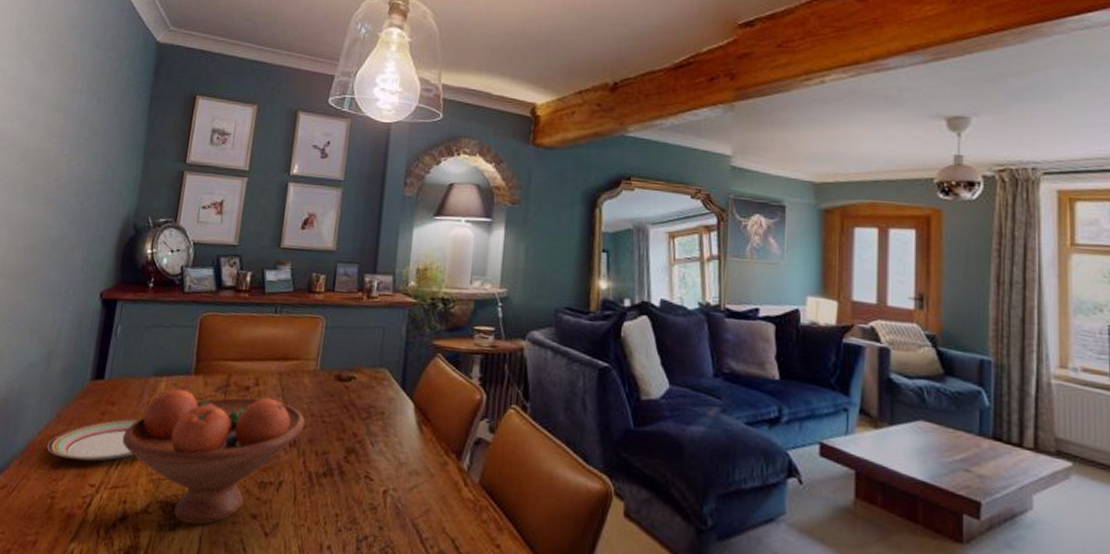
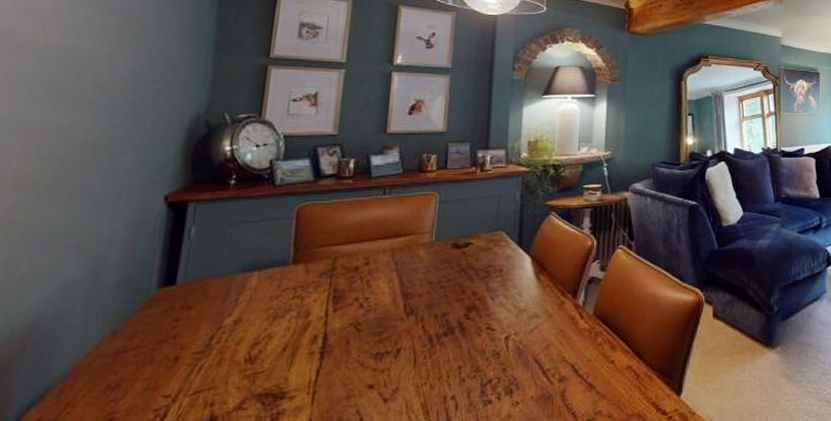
plate: present [47,418,139,462] -> none [99,318,226,375]
fruit bowl: present [122,388,305,525] -> none [204,274,422,410]

